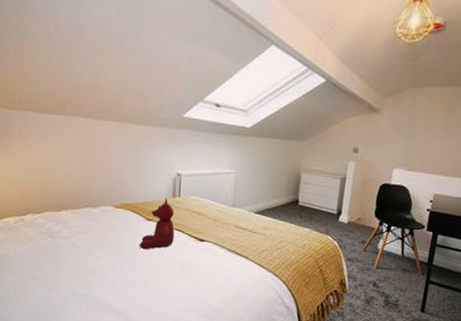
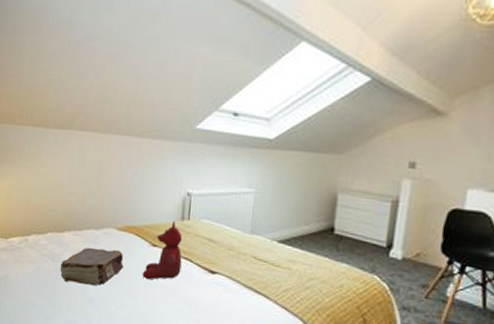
book: none [59,223,121,258] -> present [60,247,123,286]

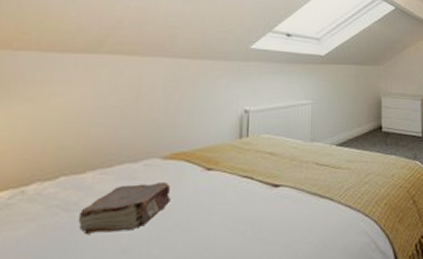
stuffed bear: present [142,221,183,280] -> none [195,140,242,209]

